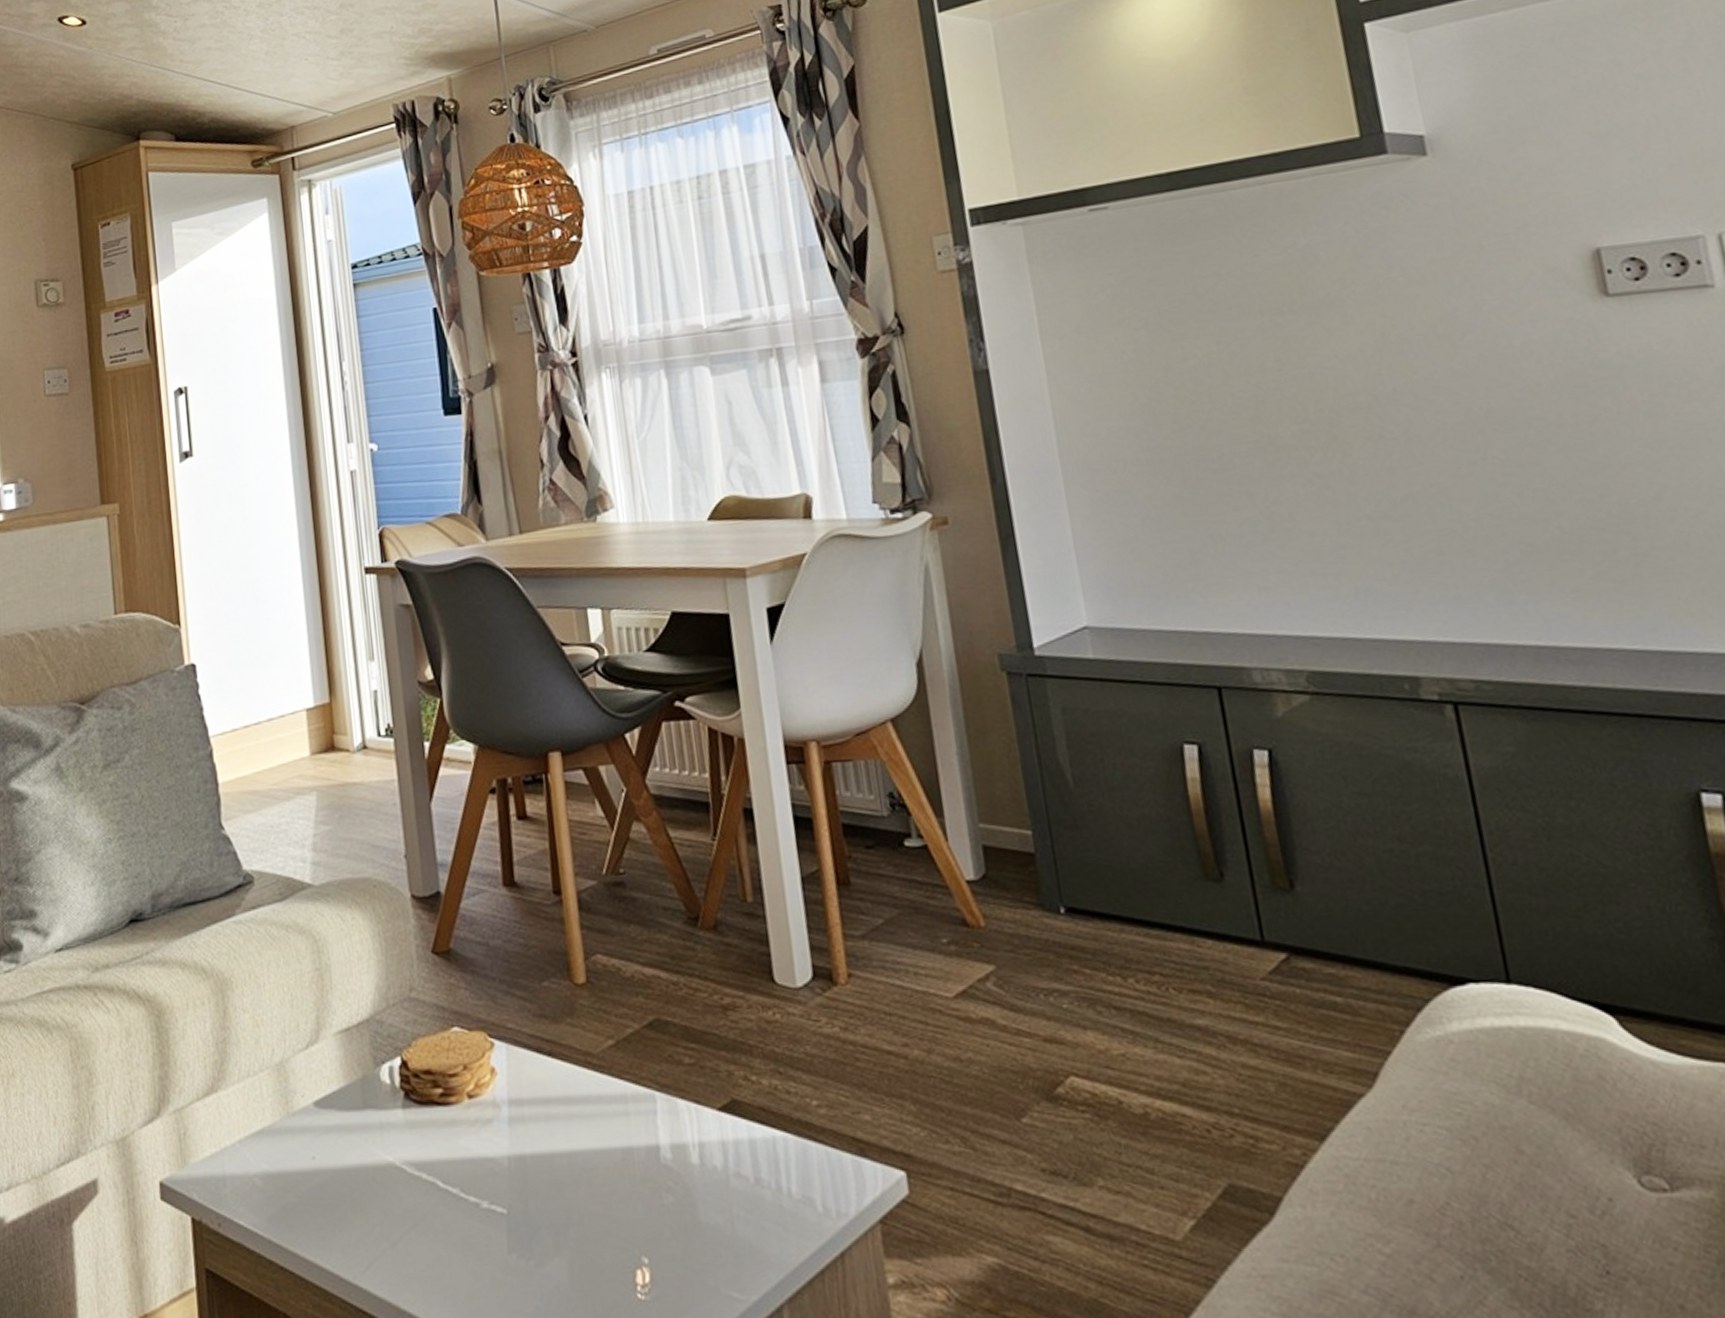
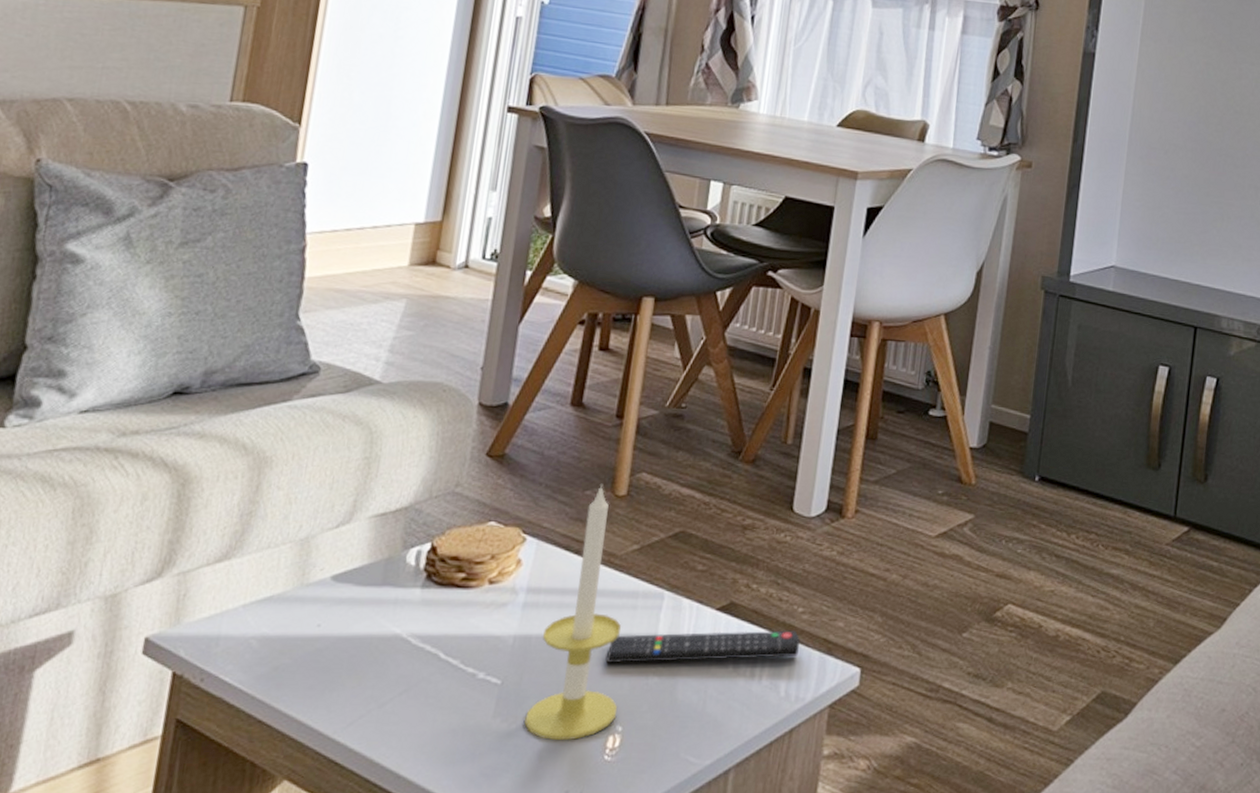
candle: none [537,971,639,1278] -> present [524,483,622,741]
remote control: none [610,1129,826,1182] -> present [606,630,800,663]

